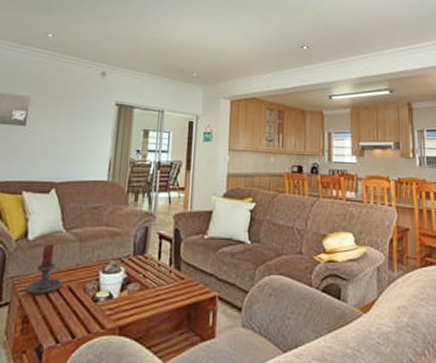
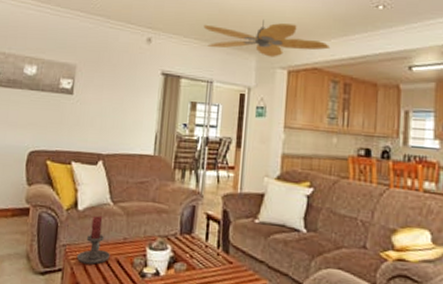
ceiling fan: none [155,57,266,89] -> present [203,20,331,57]

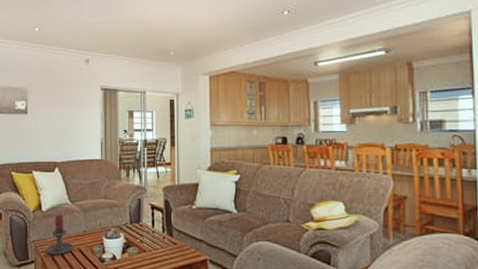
ceiling fan: present [203,20,331,57] -> none [133,34,245,66]

